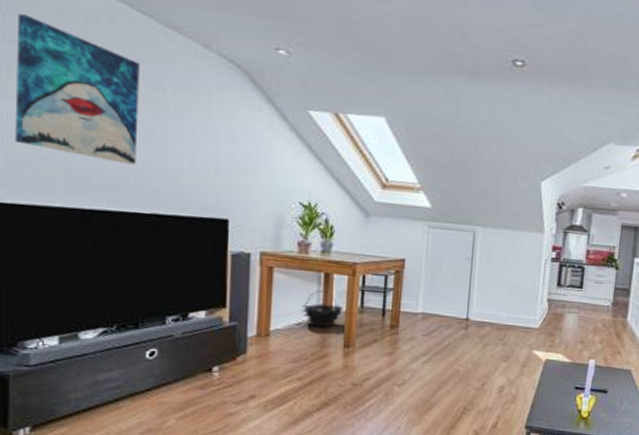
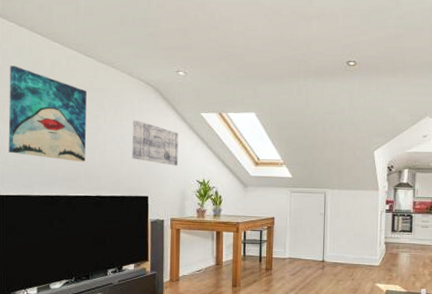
wall art: none [206,111,276,181] -> present [132,119,179,166]
basket: present [302,290,343,328] -> none [201,245,230,273]

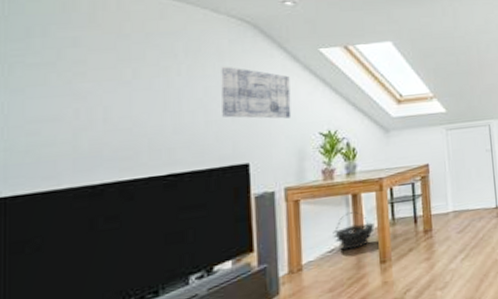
wall art: present [8,65,87,163] -> none [17,13,150,135]
basket: none [201,245,230,273] -> present [333,211,375,251]

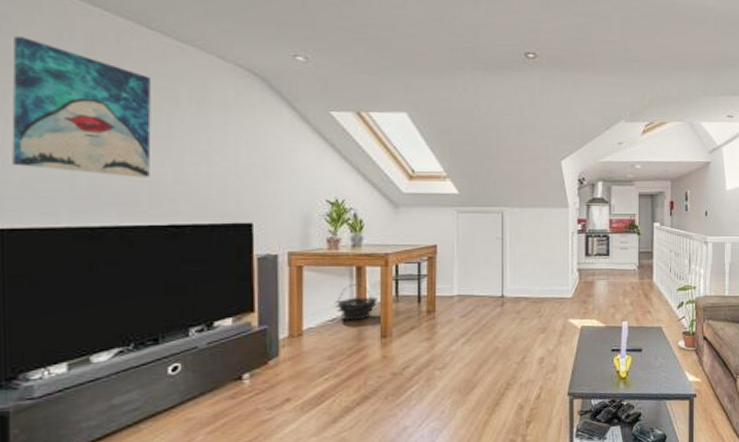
wall art: none [17,13,150,135] -> present [12,36,151,179]
wall art: present [221,66,292,119] -> none [226,118,298,181]

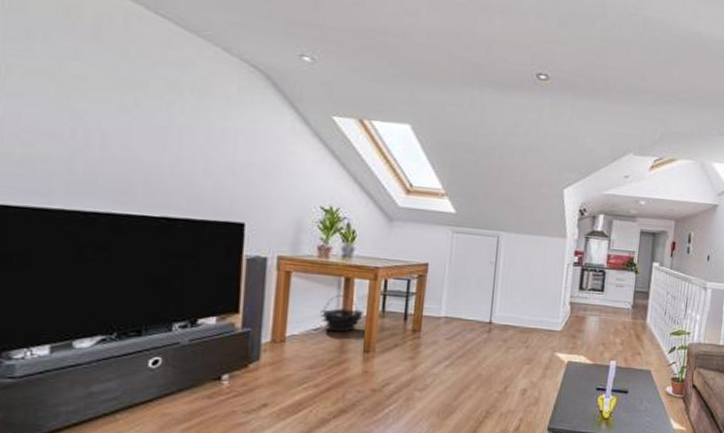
wall art: present [12,36,151,179] -> none [11,10,154,168]

